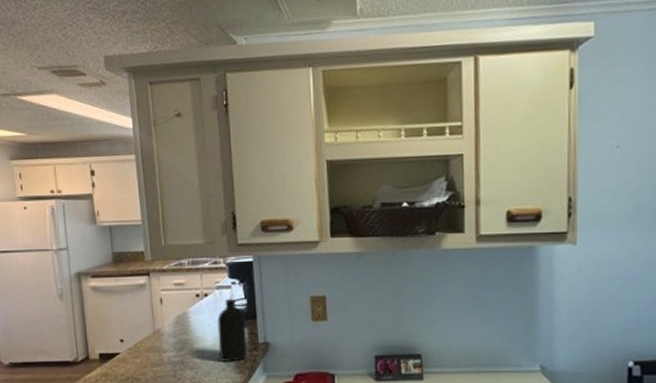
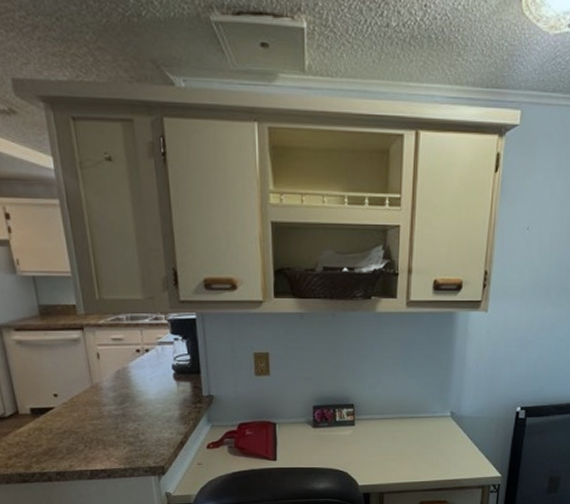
bottle: present [217,298,248,362] -> none [160,354,192,414]

